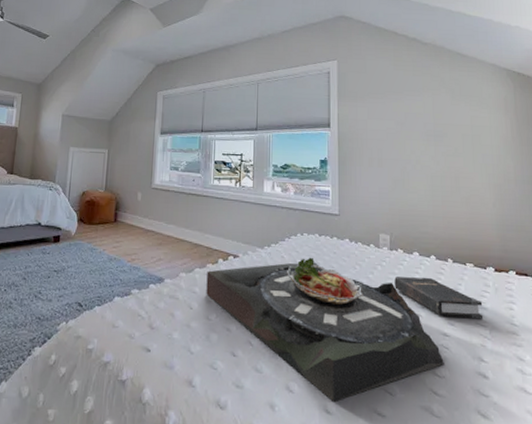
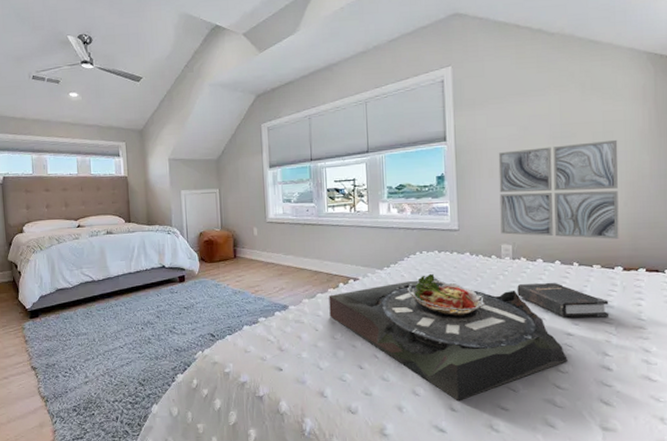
wall art: none [377,143,490,239] -> present [498,139,619,239]

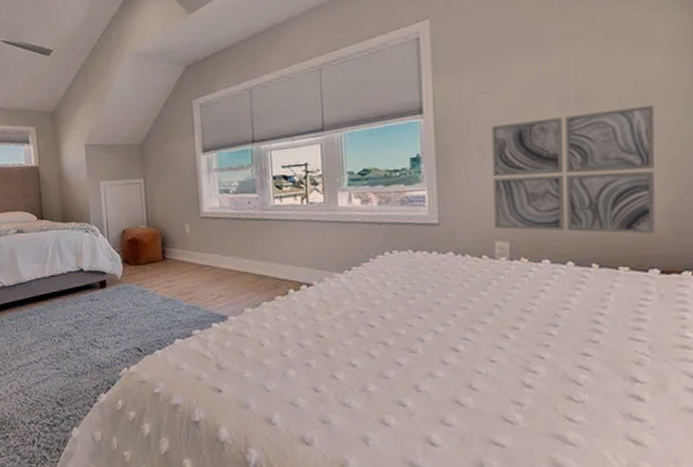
serving tray: present [329,273,568,400] -> none [276,277,583,433]
hardback book: present [517,282,609,318] -> none [516,288,641,334]

